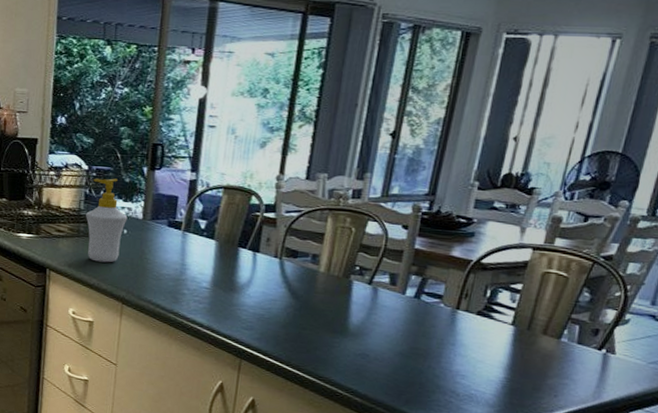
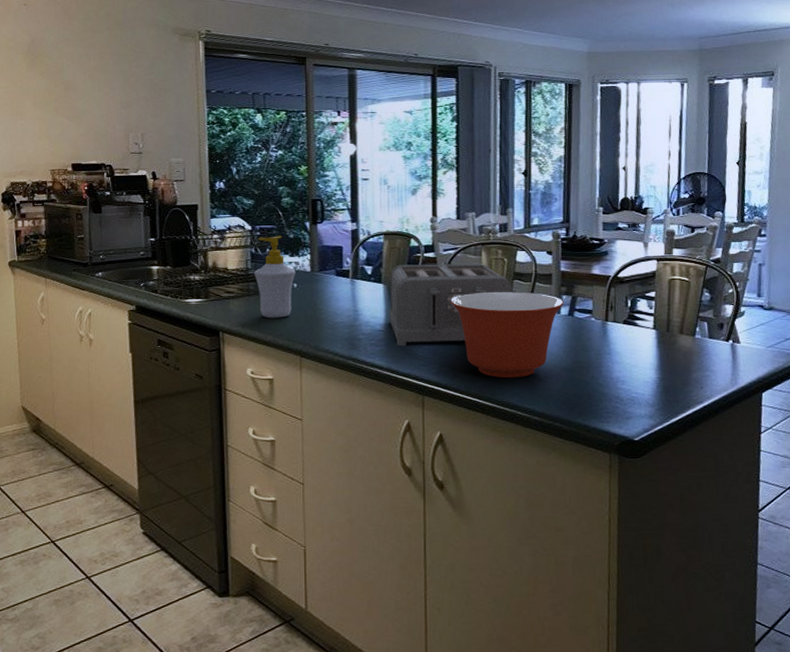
toaster: none [216,222,356,309] -> present [389,263,512,347]
mixing bowl: none [285,261,412,356] -> present [451,291,564,378]

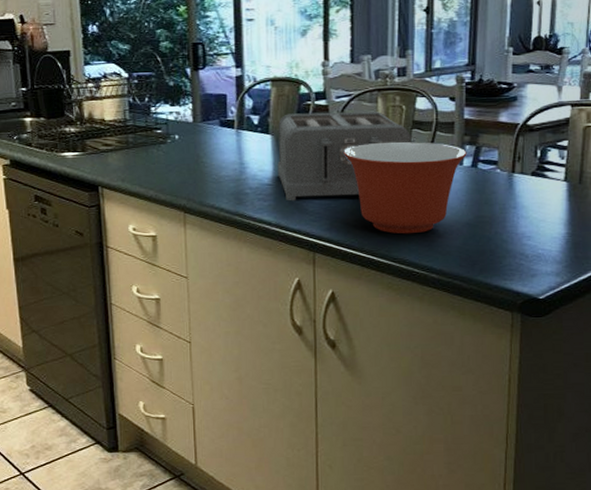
soap bottle: present [254,235,296,318] -> none [133,83,177,172]

